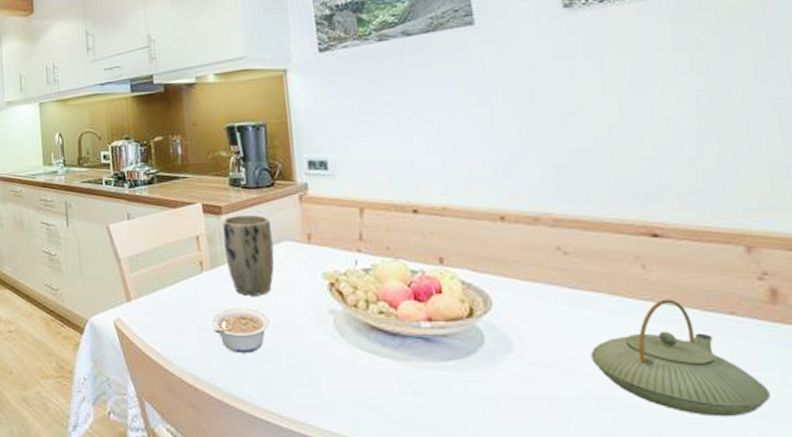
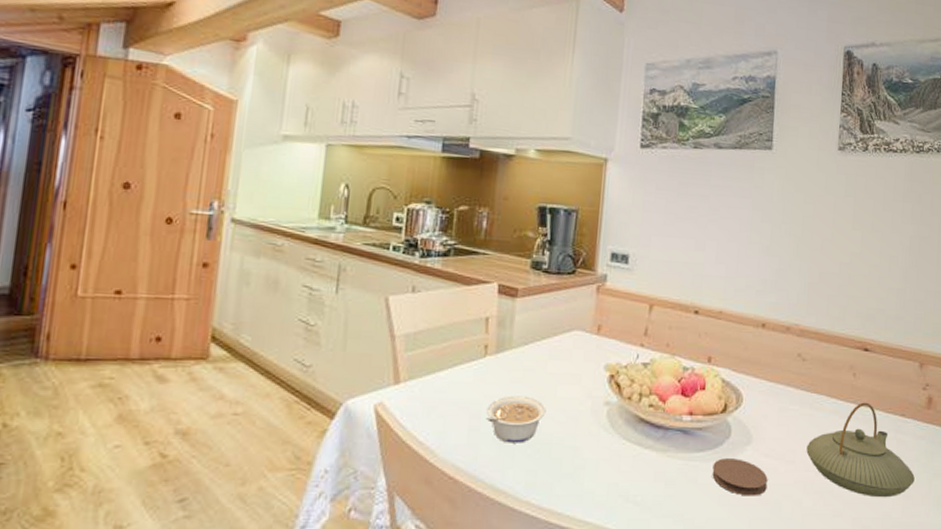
plant pot: present [223,214,275,296] -> none [513,299,565,384]
coaster: none [468,368,545,411] -> present [712,458,768,496]

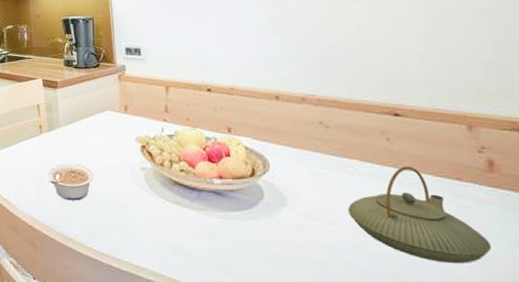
coaster: present [712,458,768,496] -> none [251,218,313,255]

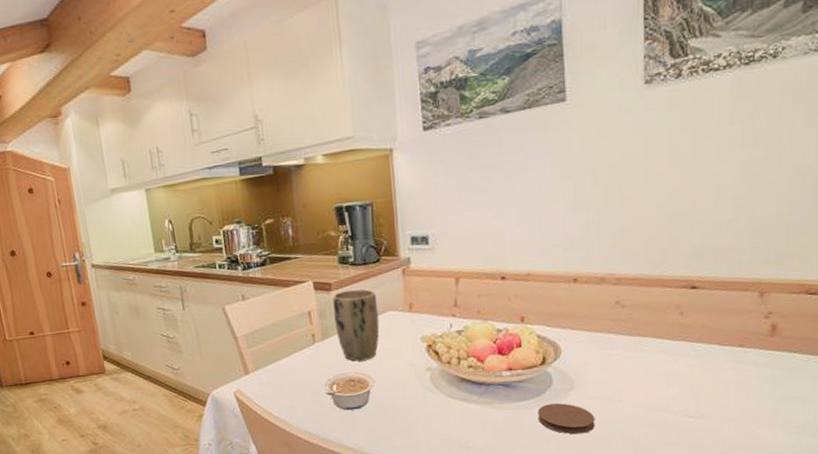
plant pot: none [58,89,99,154] -> present [332,289,380,361]
coaster: none [251,218,313,255] -> present [538,403,595,435]
teapot: present [348,166,492,264] -> none [633,338,759,425]

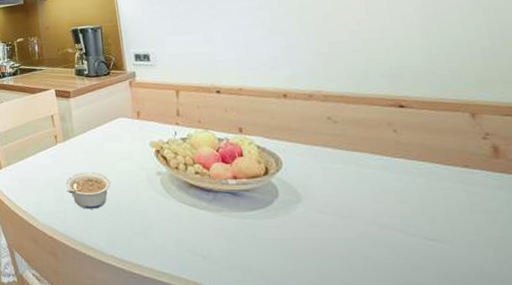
plant pot: present [332,289,380,361] -> none [71,97,113,162]
coaster: present [538,403,595,435] -> none [267,216,330,250]

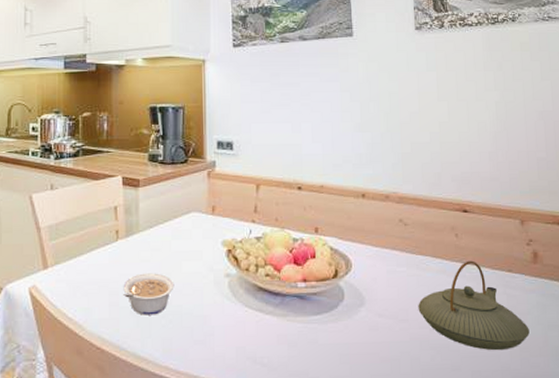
teapot: none [361,156,503,251] -> present [418,260,530,351]

